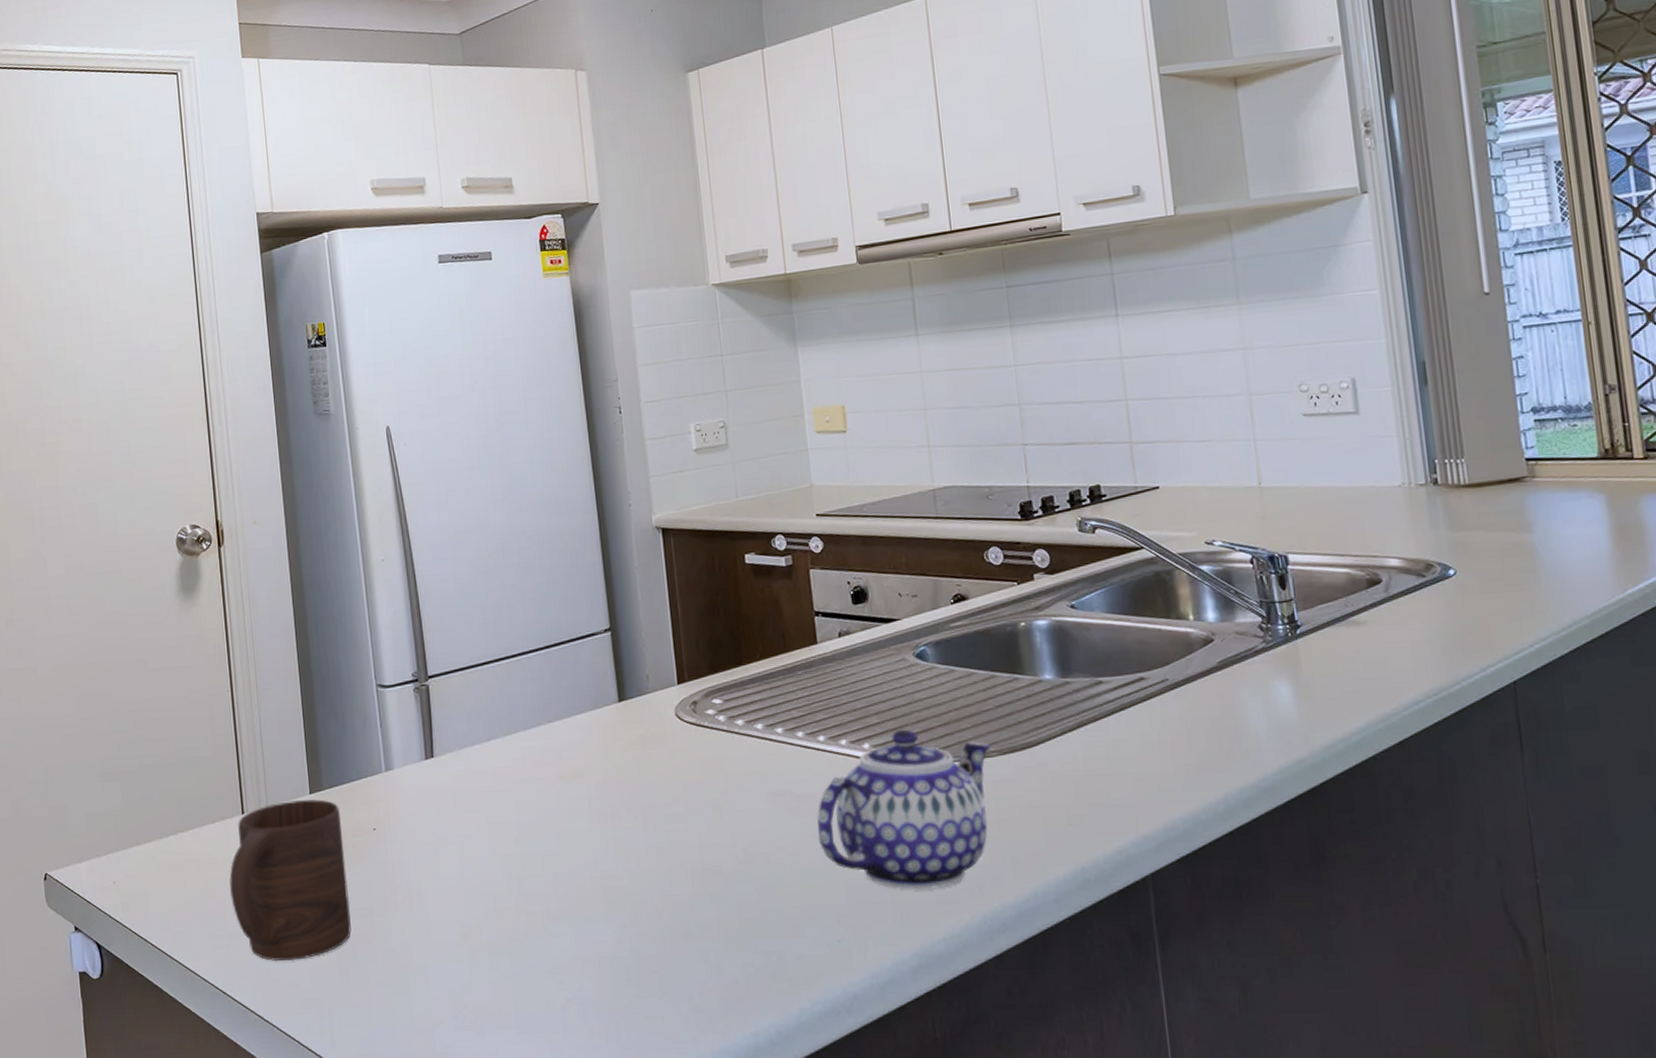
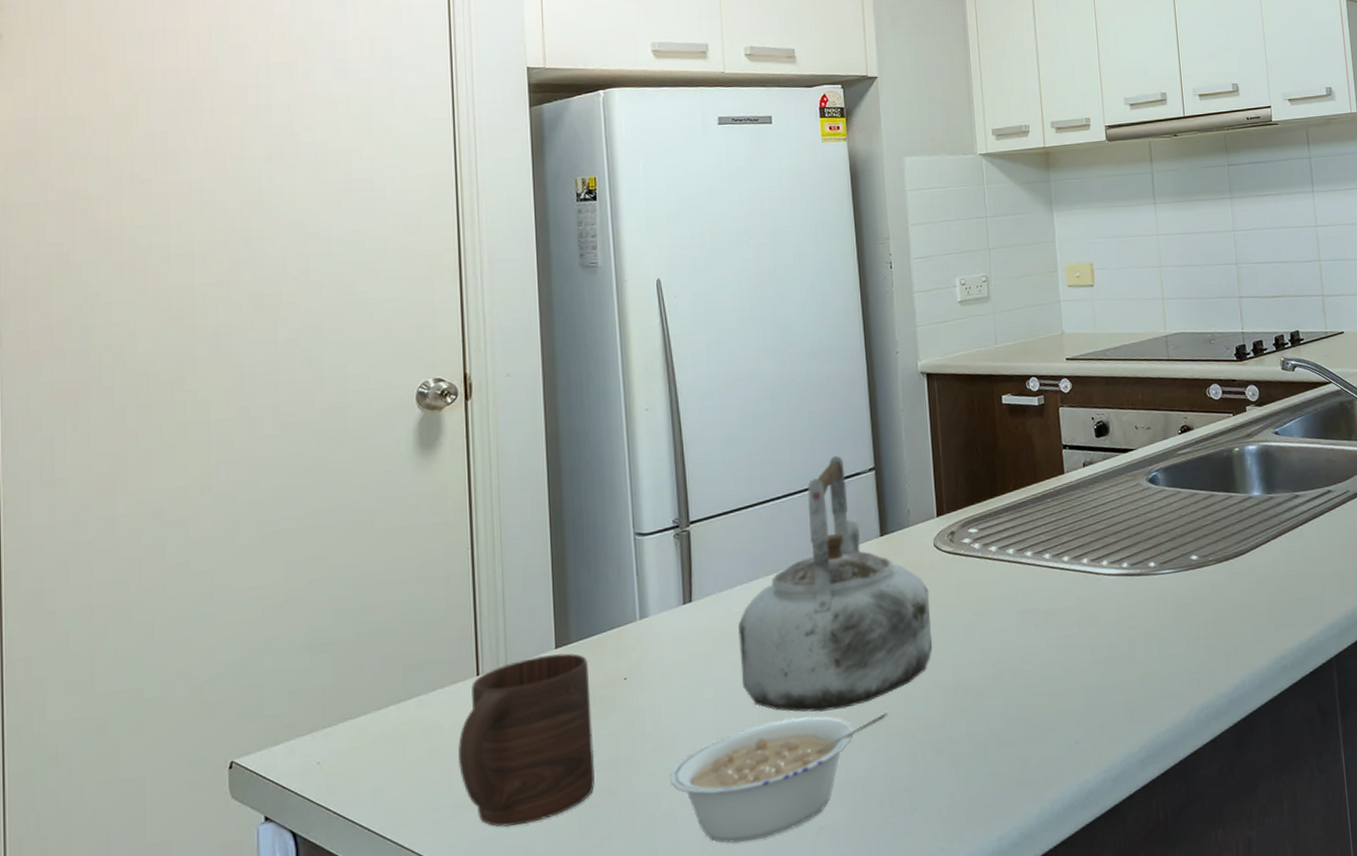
legume: none [420,884,633,1004] -> present [670,712,888,843]
kettle: none [479,614,677,881] -> present [737,455,932,712]
teapot: present [817,729,992,890] -> none [1060,546,1210,689]

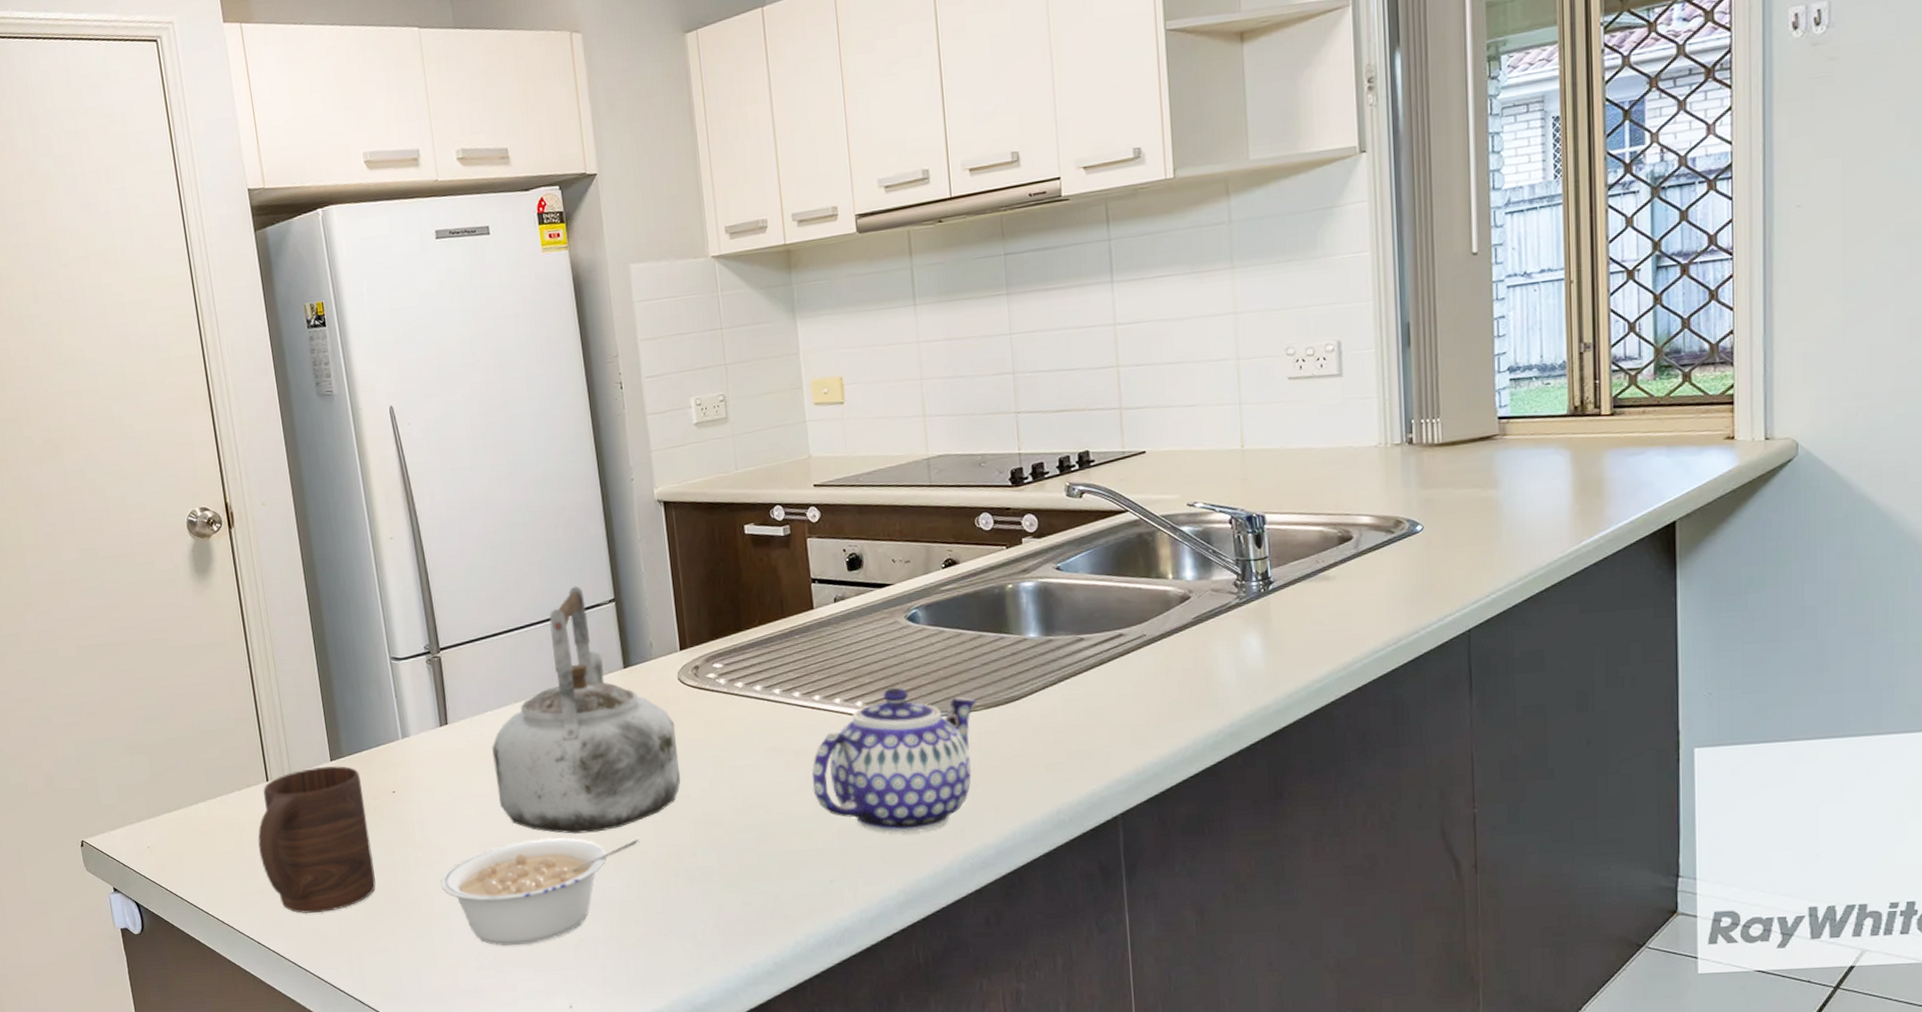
teapot: none [1060,546,1210,689] -> present [812,687,977,834]

